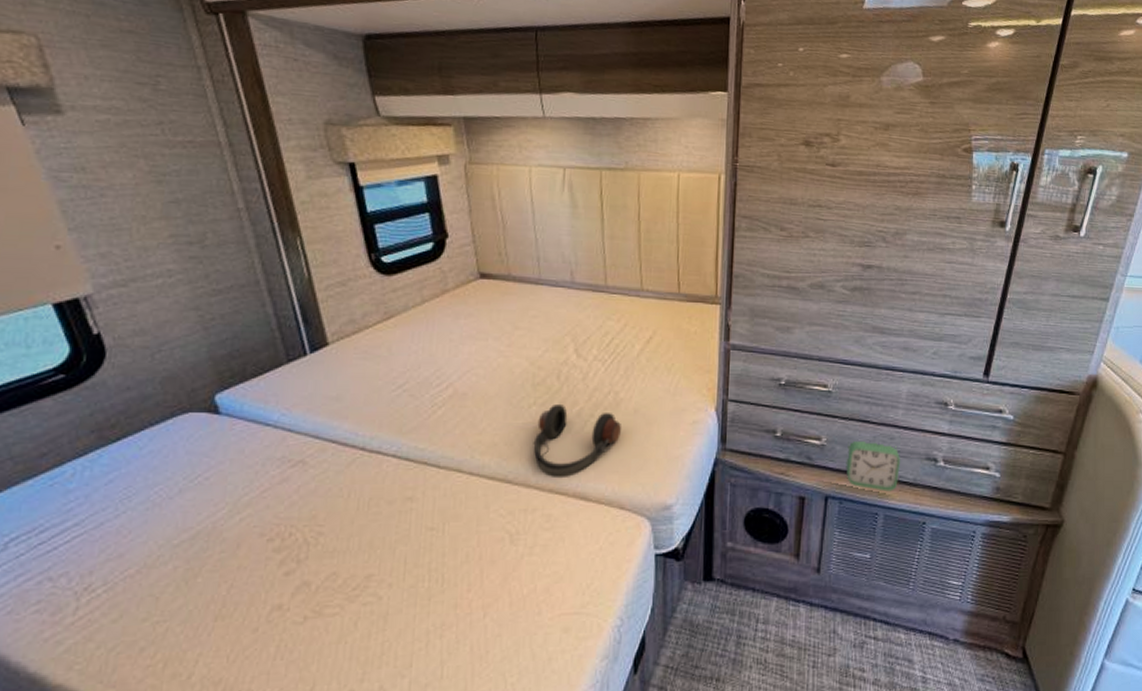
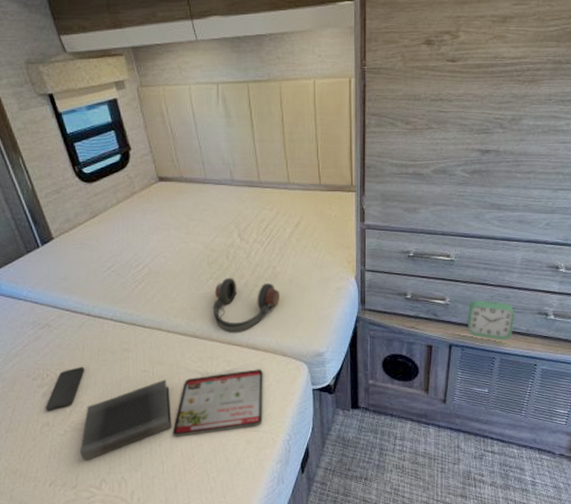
phone: none [279,521,347,588] -> present [45,366,85,411]
book: none [321,540,464,664] -> present [79,379,171,461]
tablet: none [461,527,592,624] -> present [173,369,263,437]

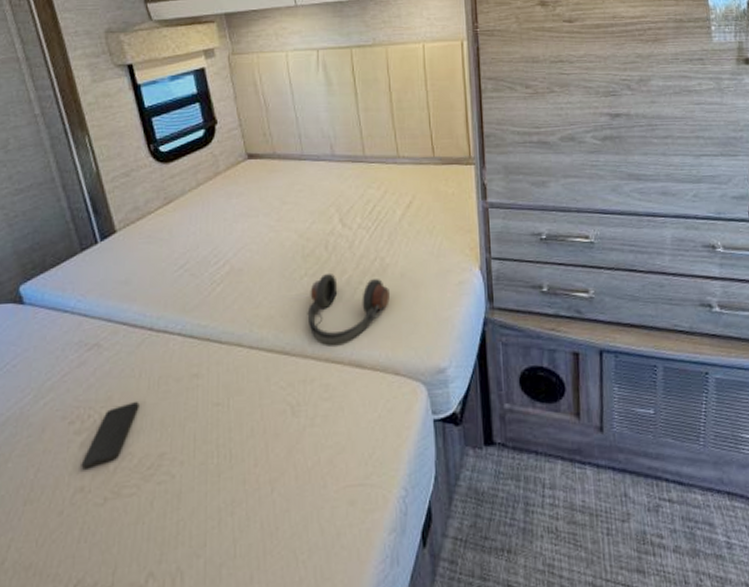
book: present [79,379,171,461] -> none [121,414,249,545]
tablet: present [173,369,263,437] -> none [250,394,370,500]
alarm clock: present [467,300,515,340] -> none [616,290,674,342]

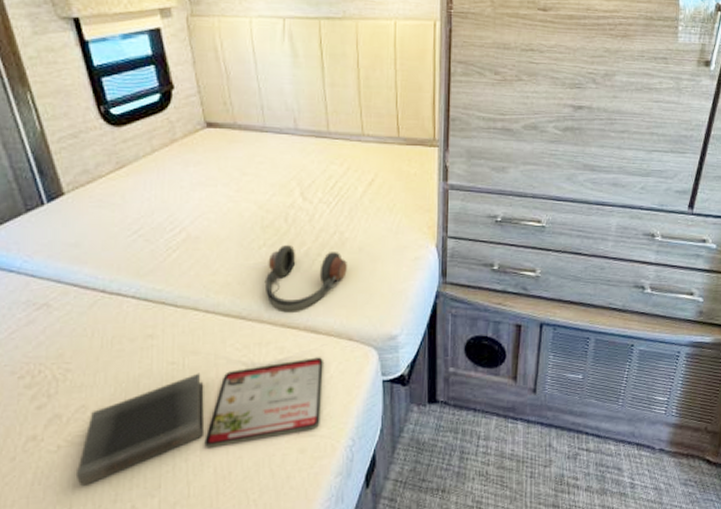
phone: present [81,401,140,470] -> none [32,358,92,420]
book: none [121,414,249,545] -> present [75,373,204,487]
tablet: none [250,394,370,500] -> present [204,357,323,448]

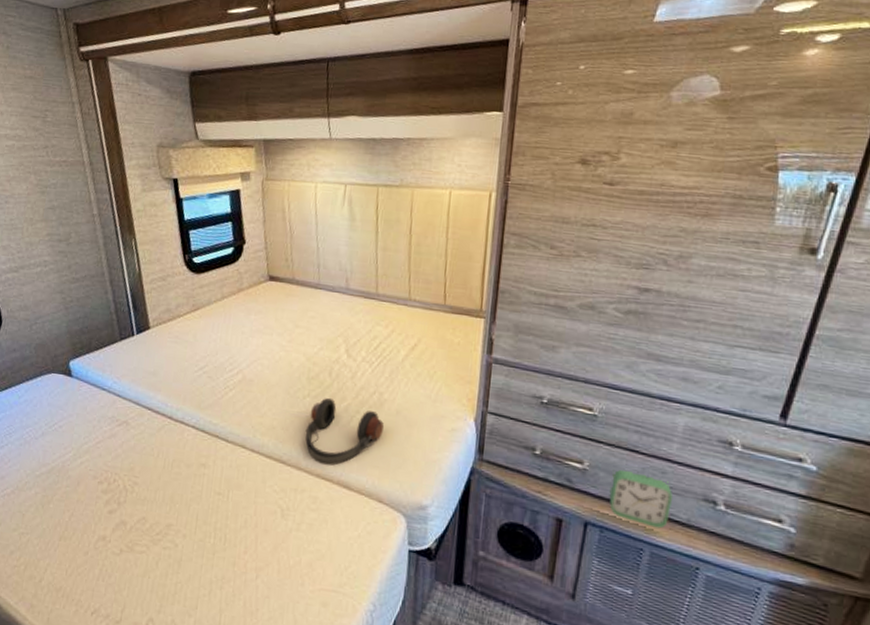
book: present [75,373,204,487] -> none [131,507,243,592]
tablet: present [204,357,323,448] -> none [238,511,353,588]
alarm clock: none [559,271,610,318] -> present [609,469,672,529]

